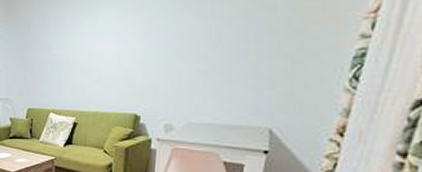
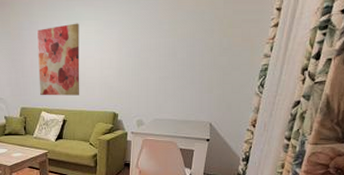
wall art: none [48,11,96,96] -> present [36,23,80,96]

